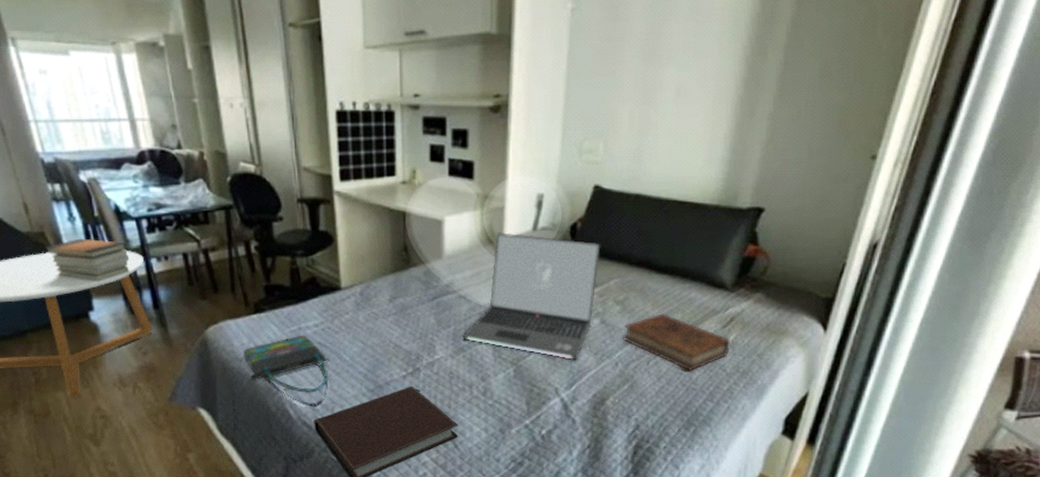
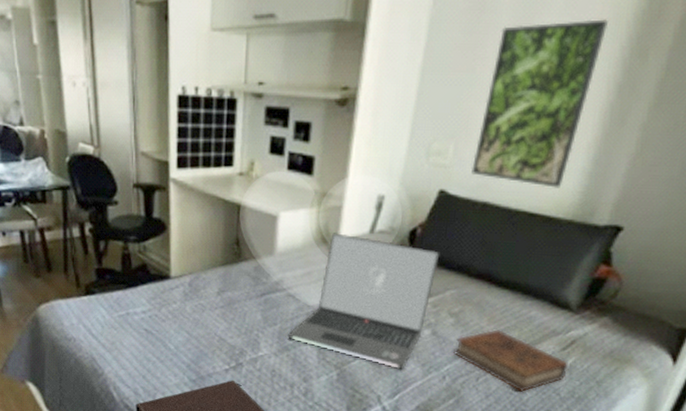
tote bag: present [243,335,331,407] -> none [72,320,156,392]
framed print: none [622,23,729,177] -> present [471,19,608,188]

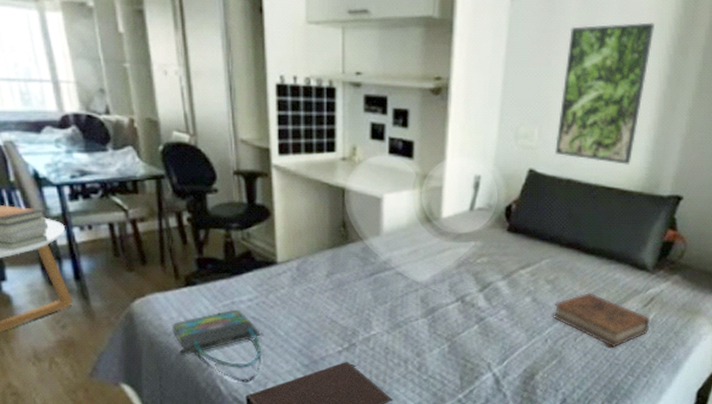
tote bag: none [72,320,156,392] -> present [172,309,264,383]
laptop: present [288,233,440,370] -> none [399,212,534,337]

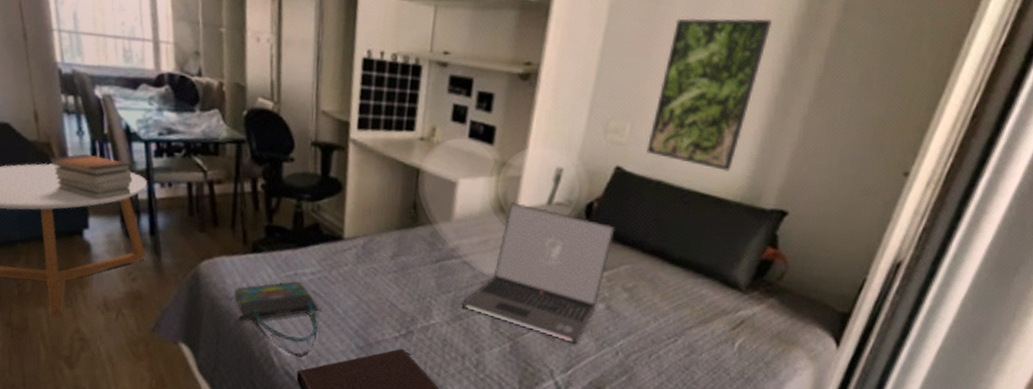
laptop: none [399,212,534,337] -> present [461,202,616,344]
book: present [553,291,651,349] -> none [627,305,738,372]

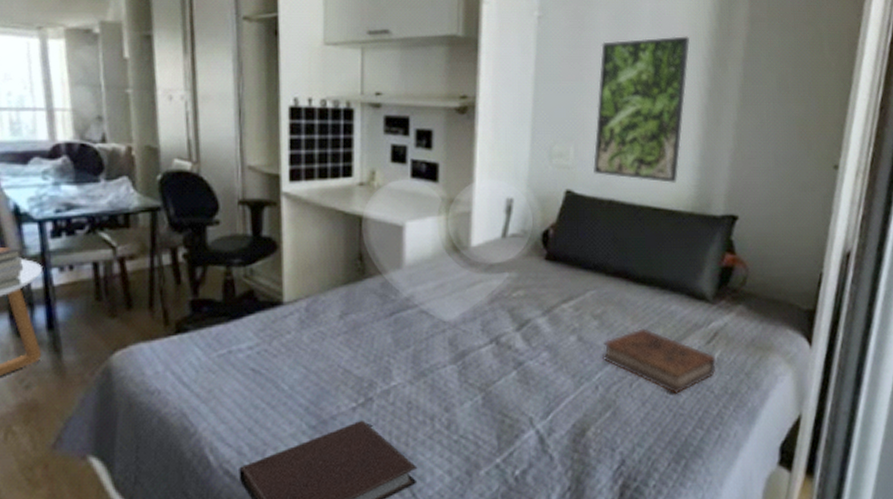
tote bag: present [234,280,323,358] -> none [156,359,265,451]
laptop: present [461,202,616,344] -> none [423,240,575,385]
book: none [627,305,738,372] -> present [603,327,717,395]

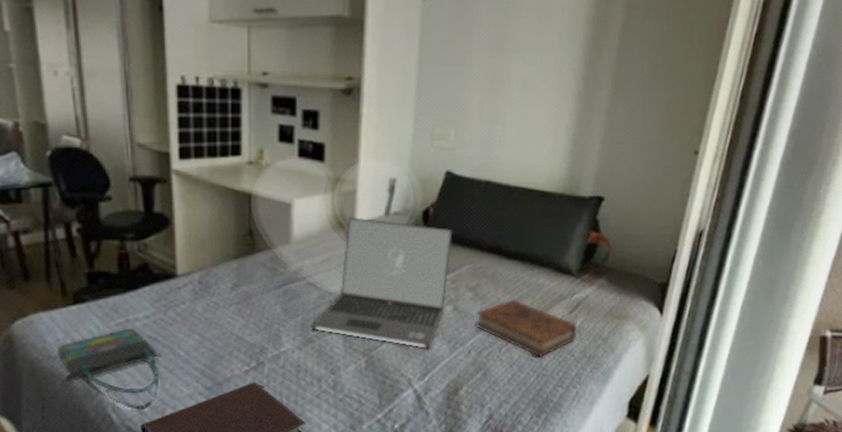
tote bag: none [156,359,265,451] -> present [58,328,162,410]
laptop: none [423,240,575,385] -> present [311,217,453,350]
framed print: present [593,36,690,183] -> none [473,22,568,165]

